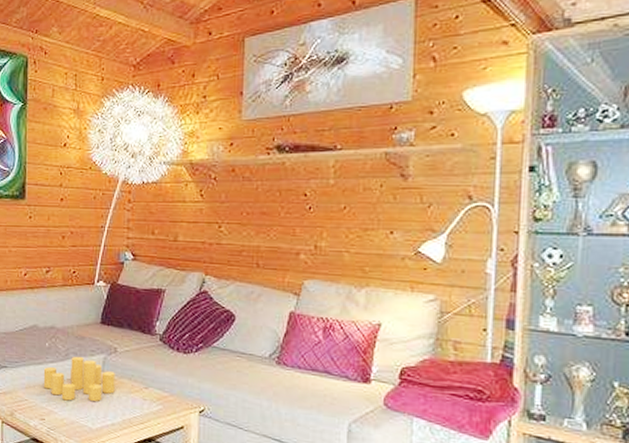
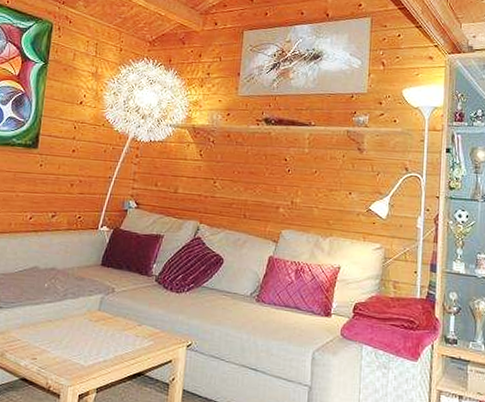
candle: present [43,356,115,402] -> none [38,296,111,340]

